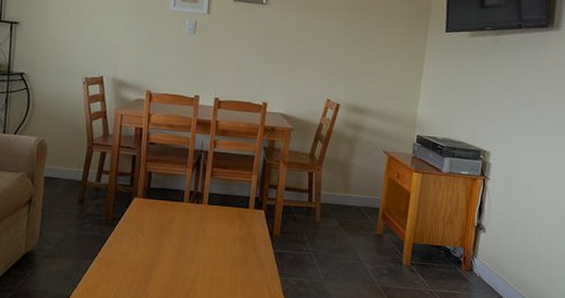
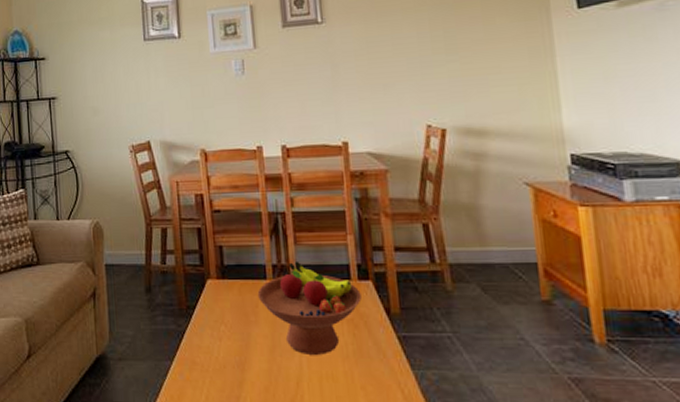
fruit bowl: none [174,190,254,262] -> present [257,260,362,355]

